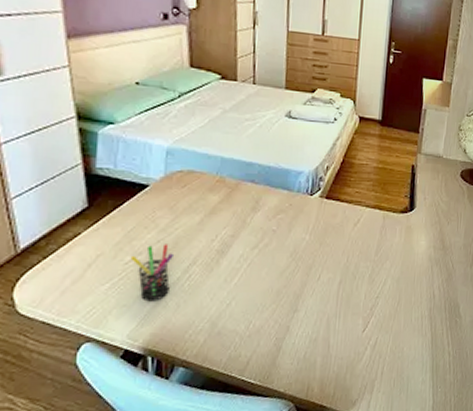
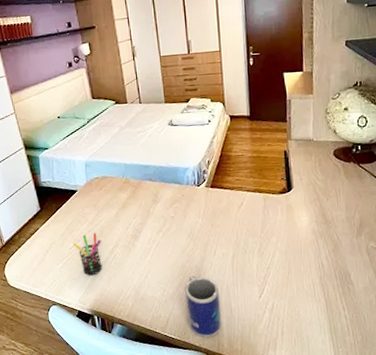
mug: none [275,304,317,381] -> present [185,275,221,337]

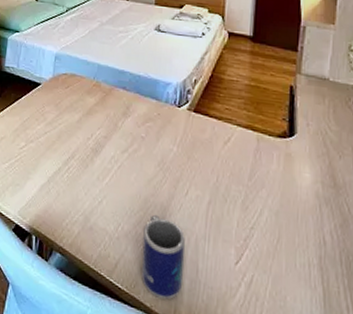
pen holder: present [72,233,102,276] -> none [24,135,58,186]

